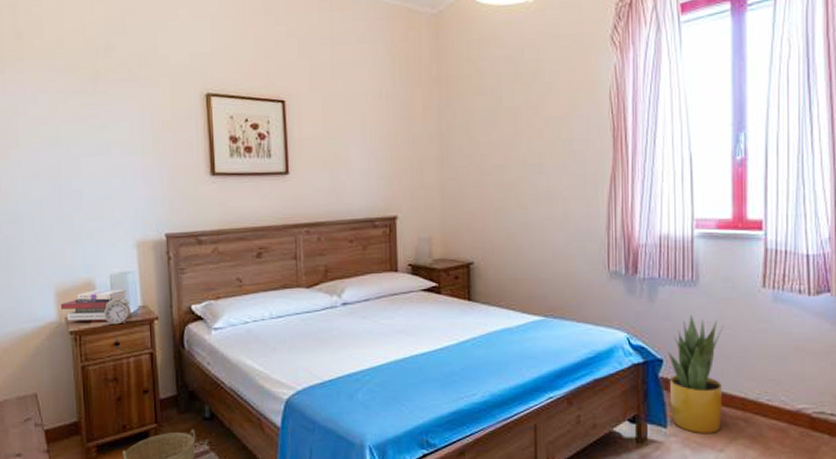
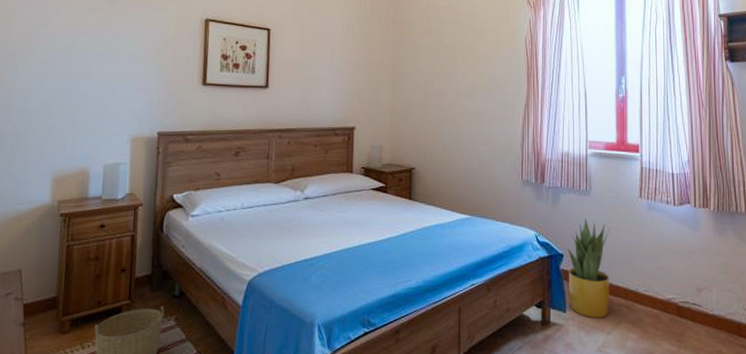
books: present [60,289,127,322] -> none [54,177,117,206]
alarm clock: present [103,295,131,325] -> none [93,183,119,209]

